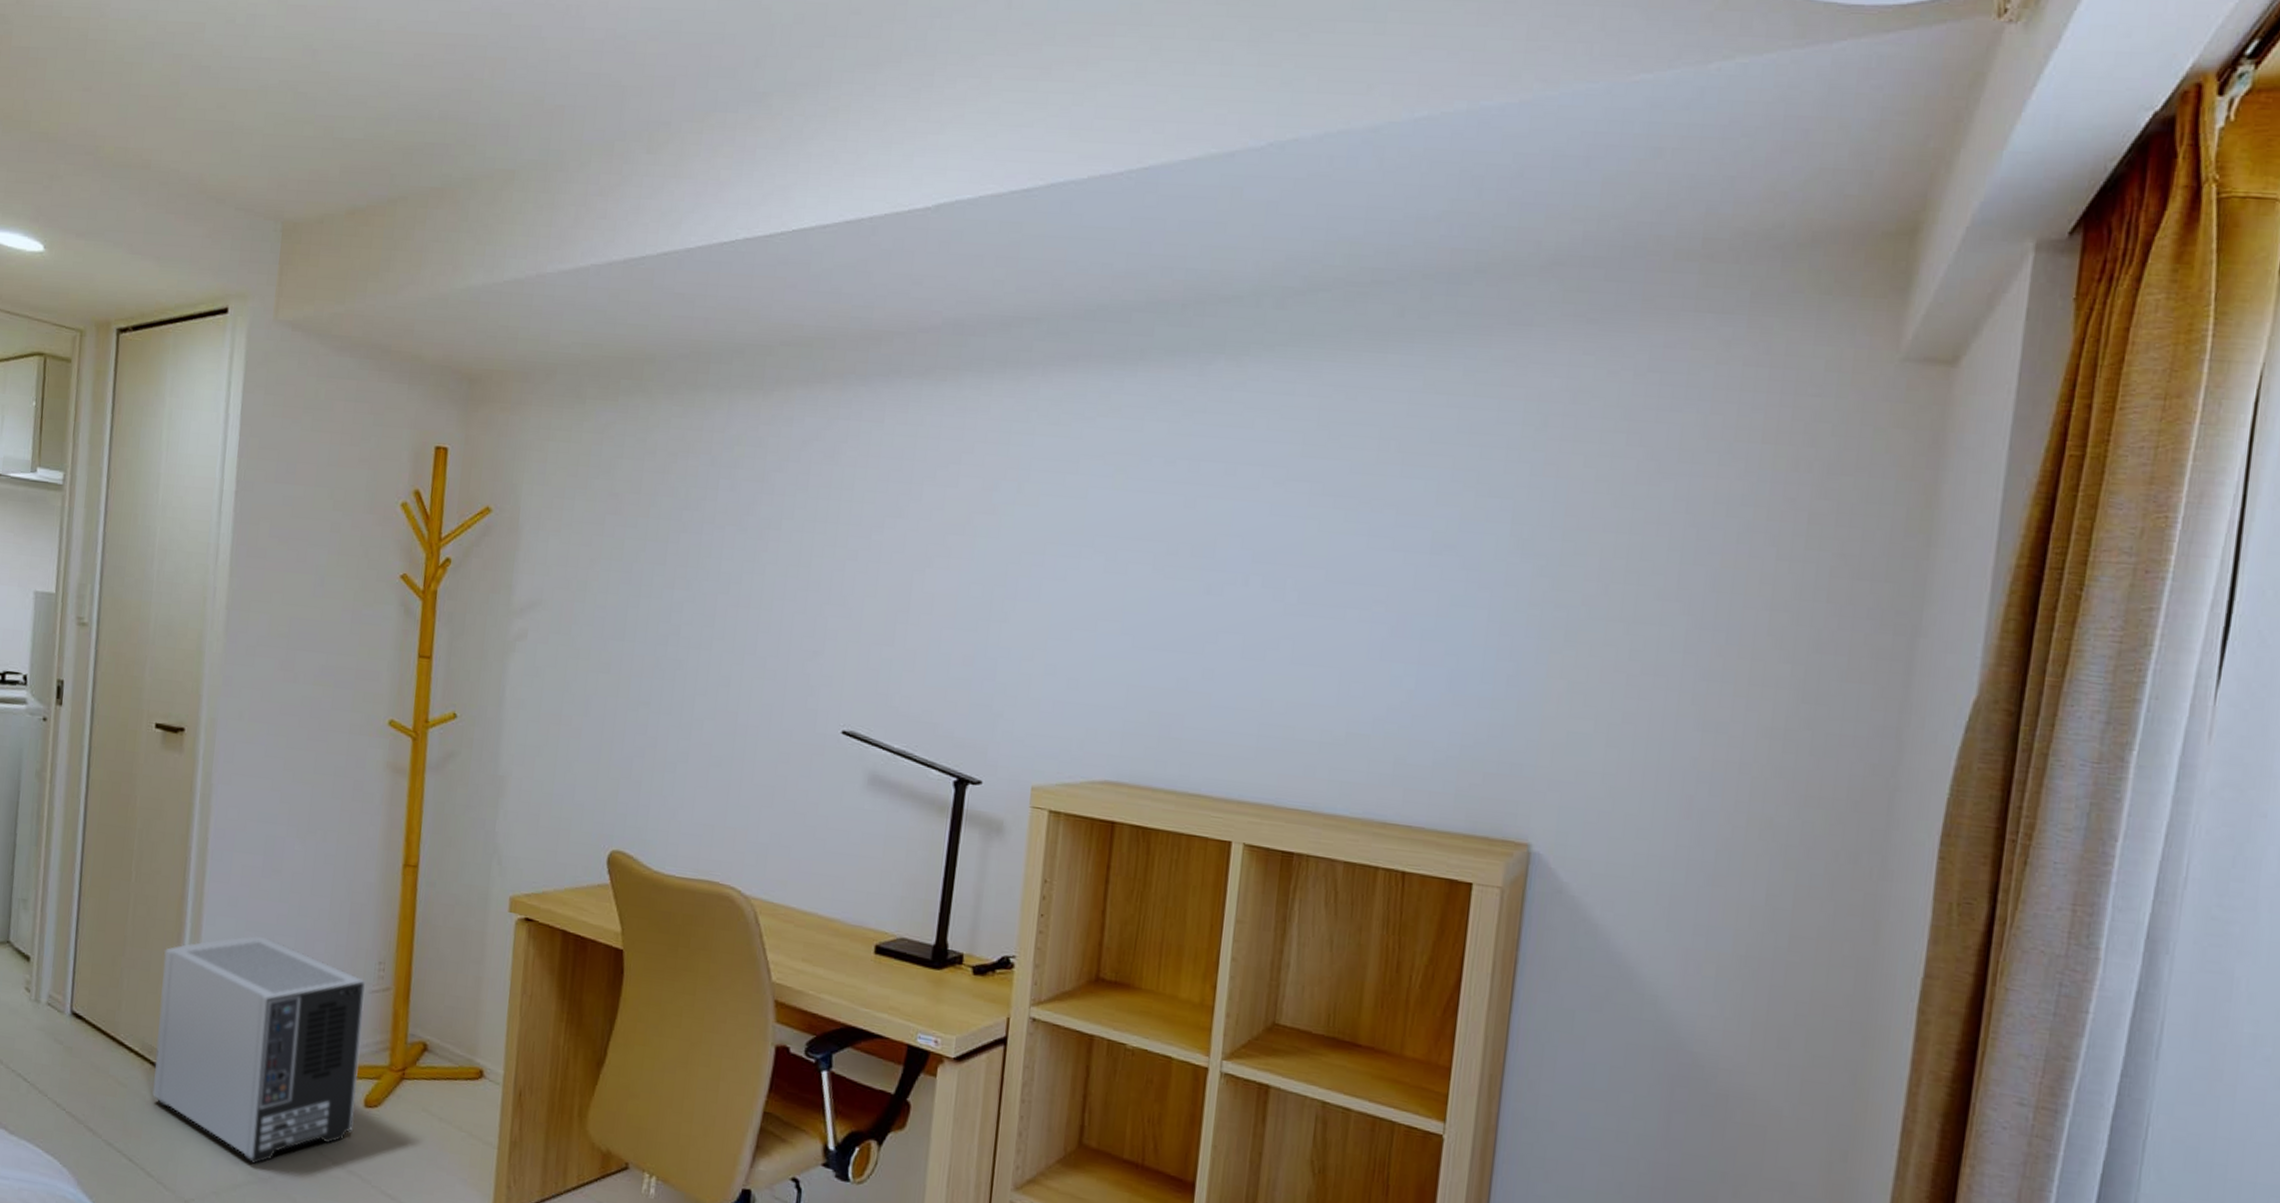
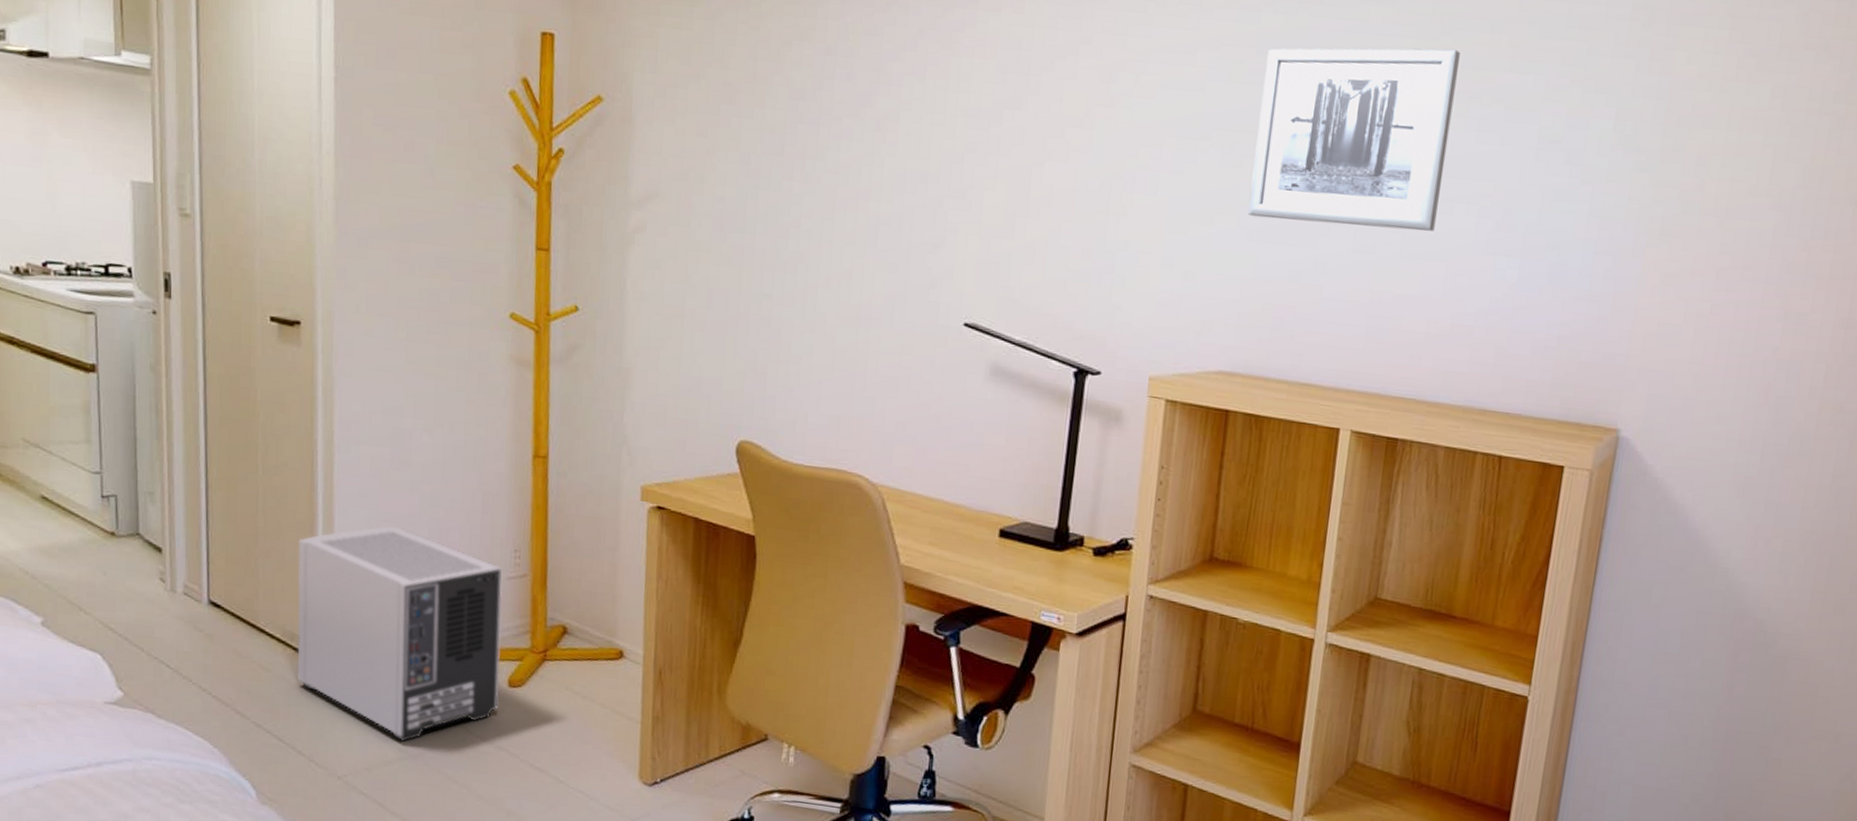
wall art: none [1133,454,1348,638] -> present [1248,48,1460,231]

